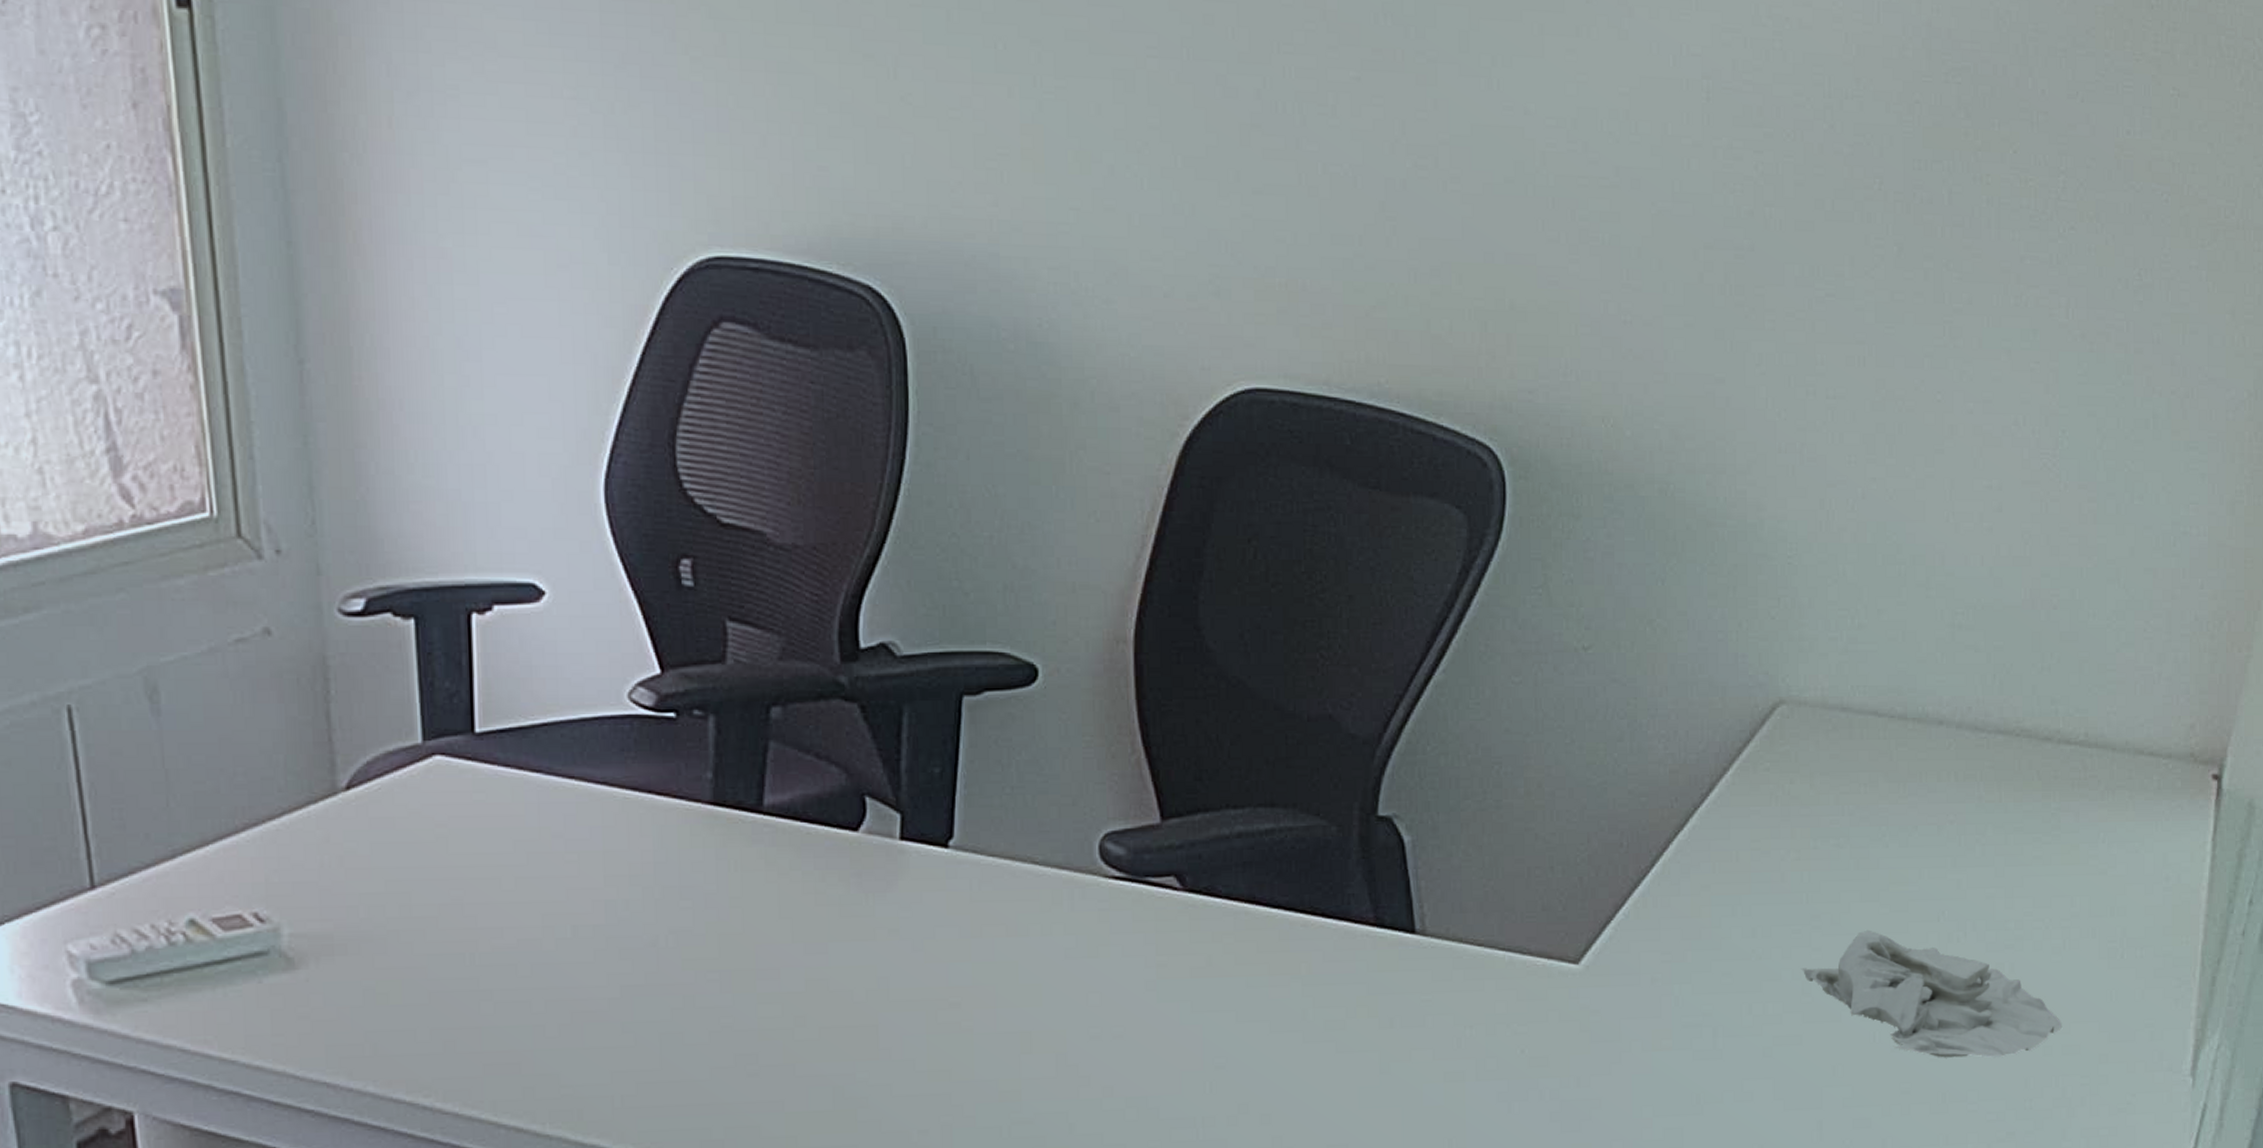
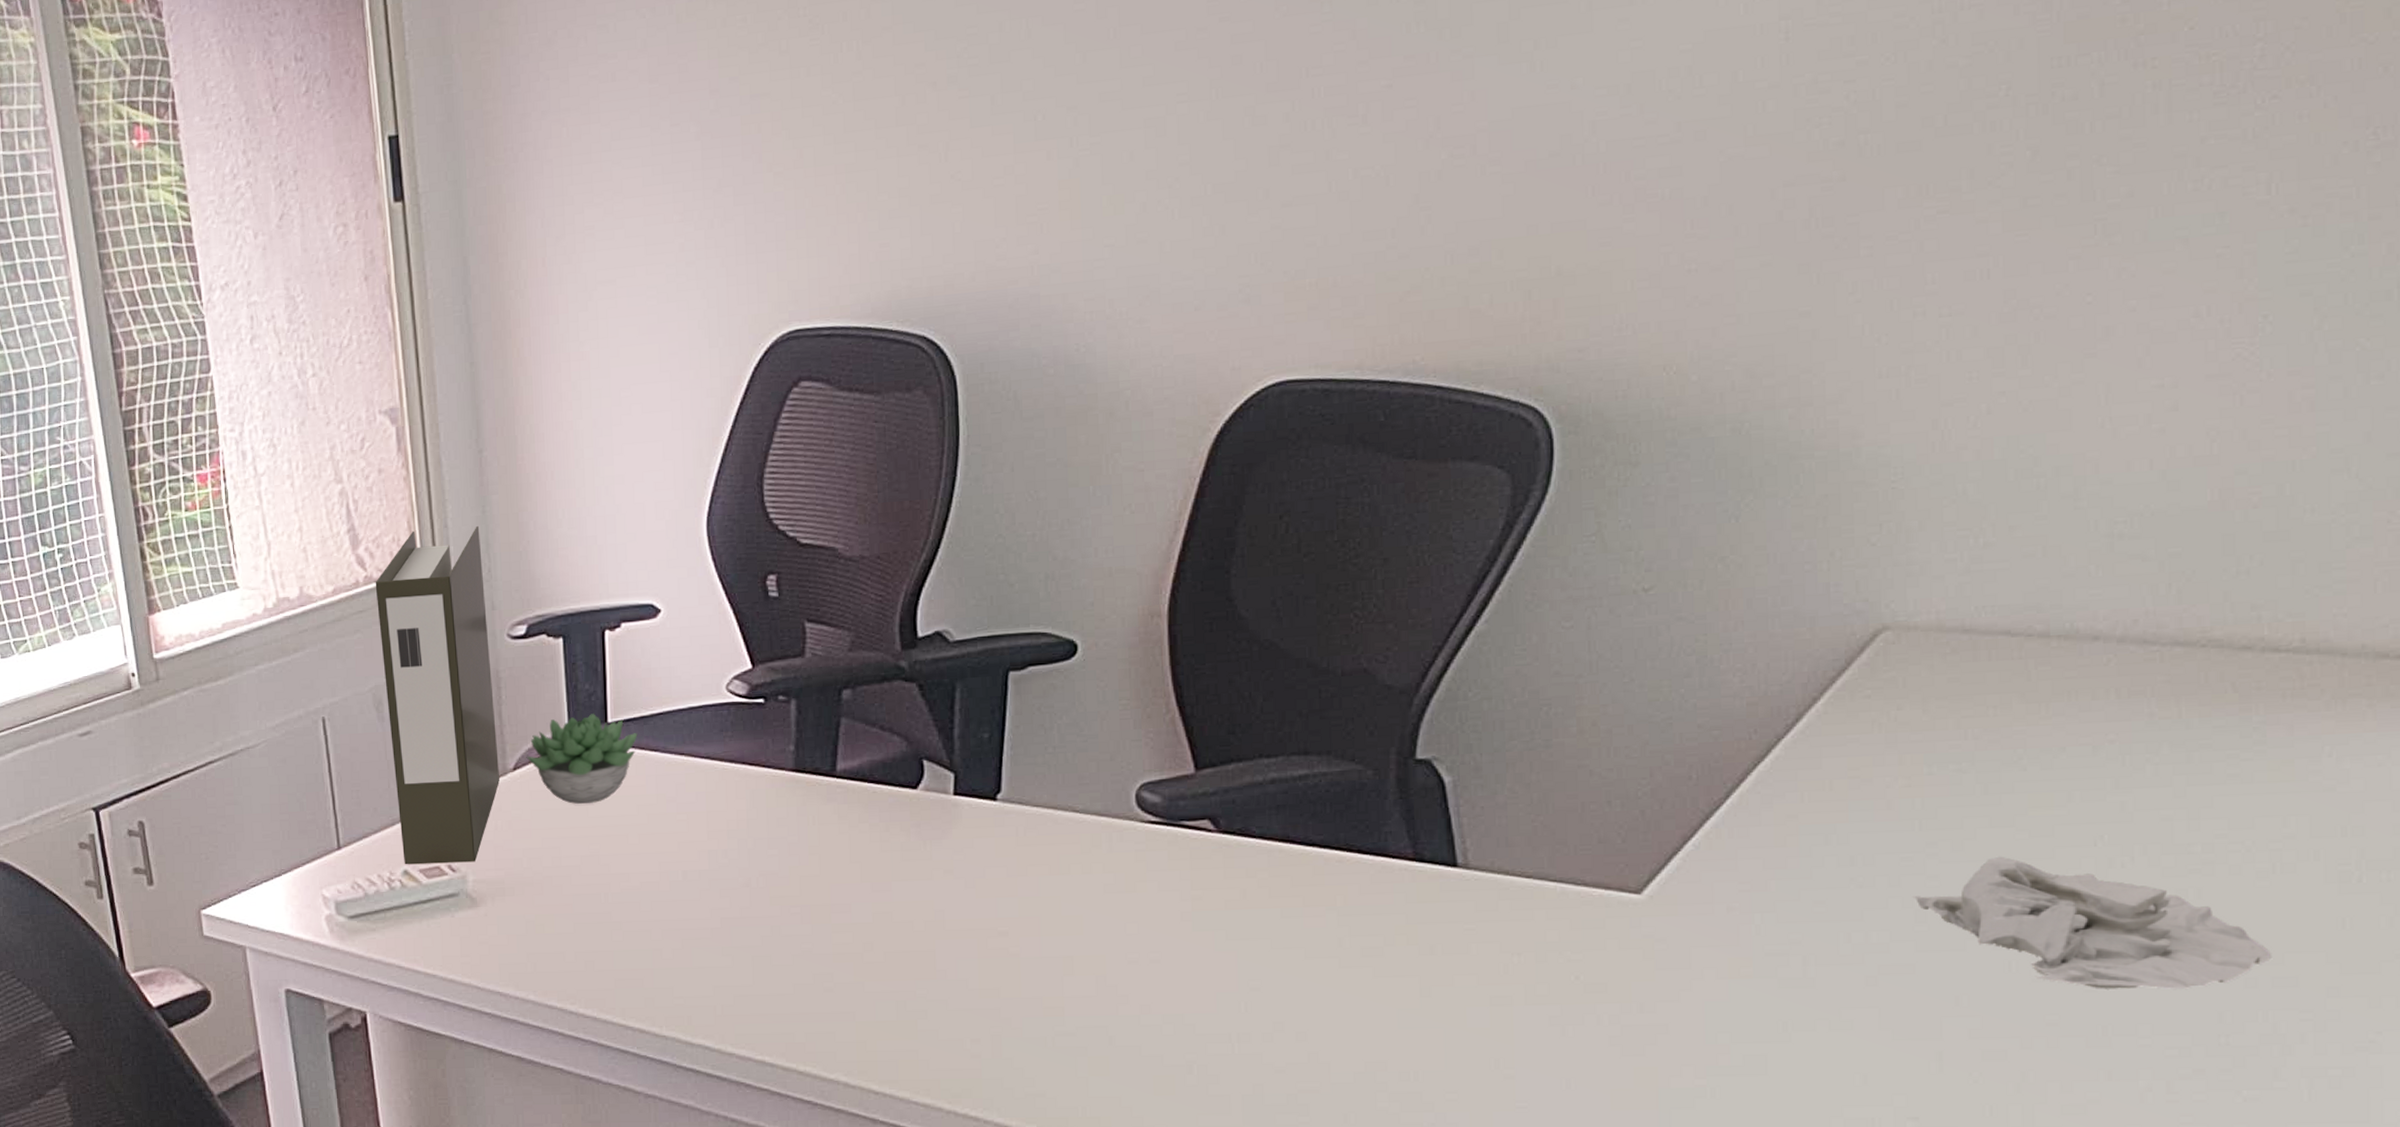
binder: none [147,459,327,912] -> present [375,525,500,865]
succulent plant: none [364,720,515,836] -> present [526,713,638,804]

